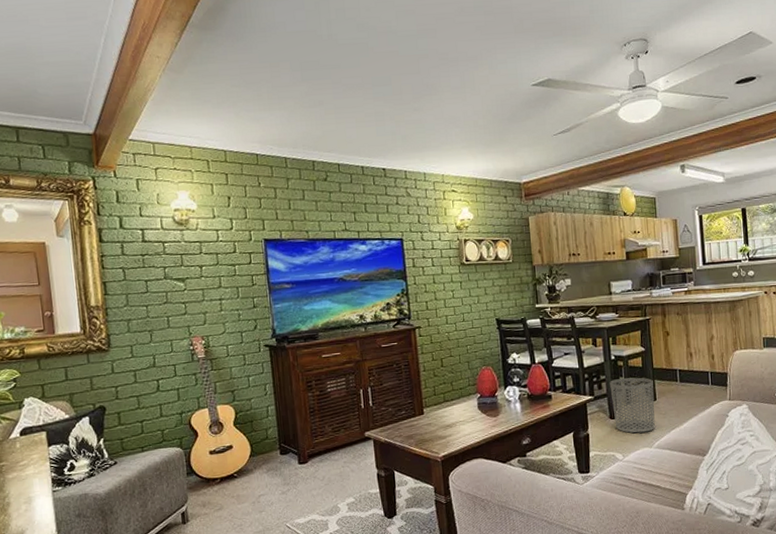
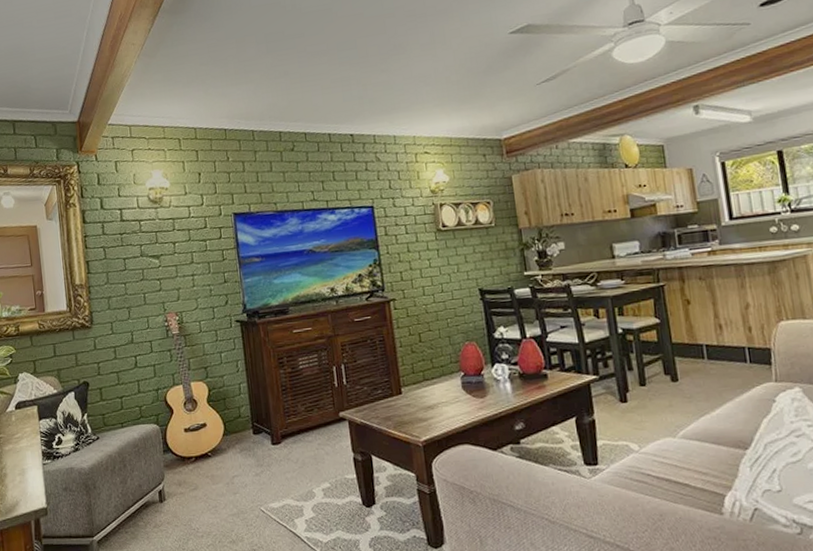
waste bin: present [609,377,655,434] -> none [617,353,679,420]

